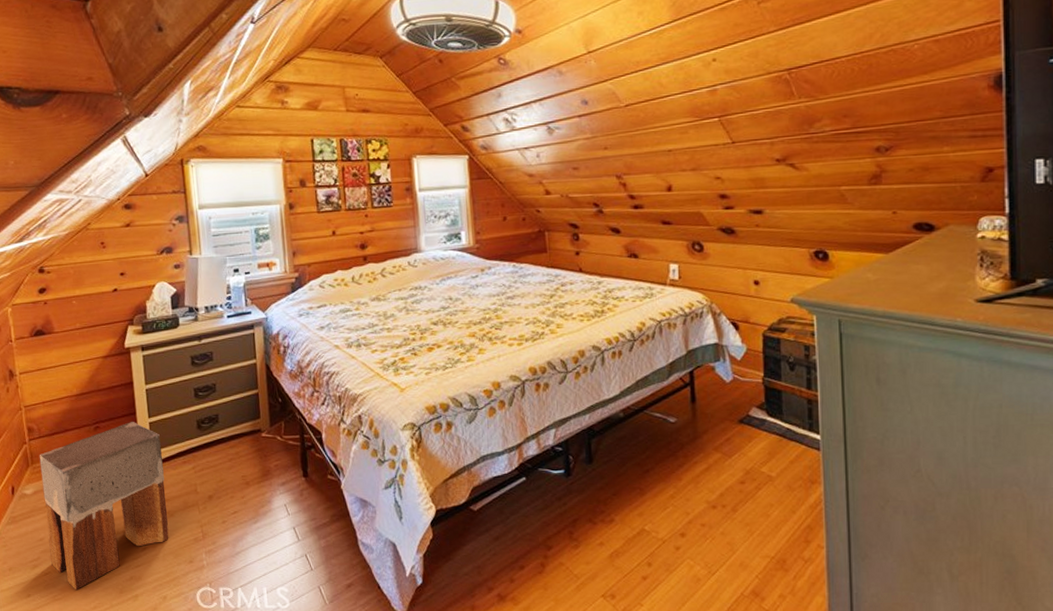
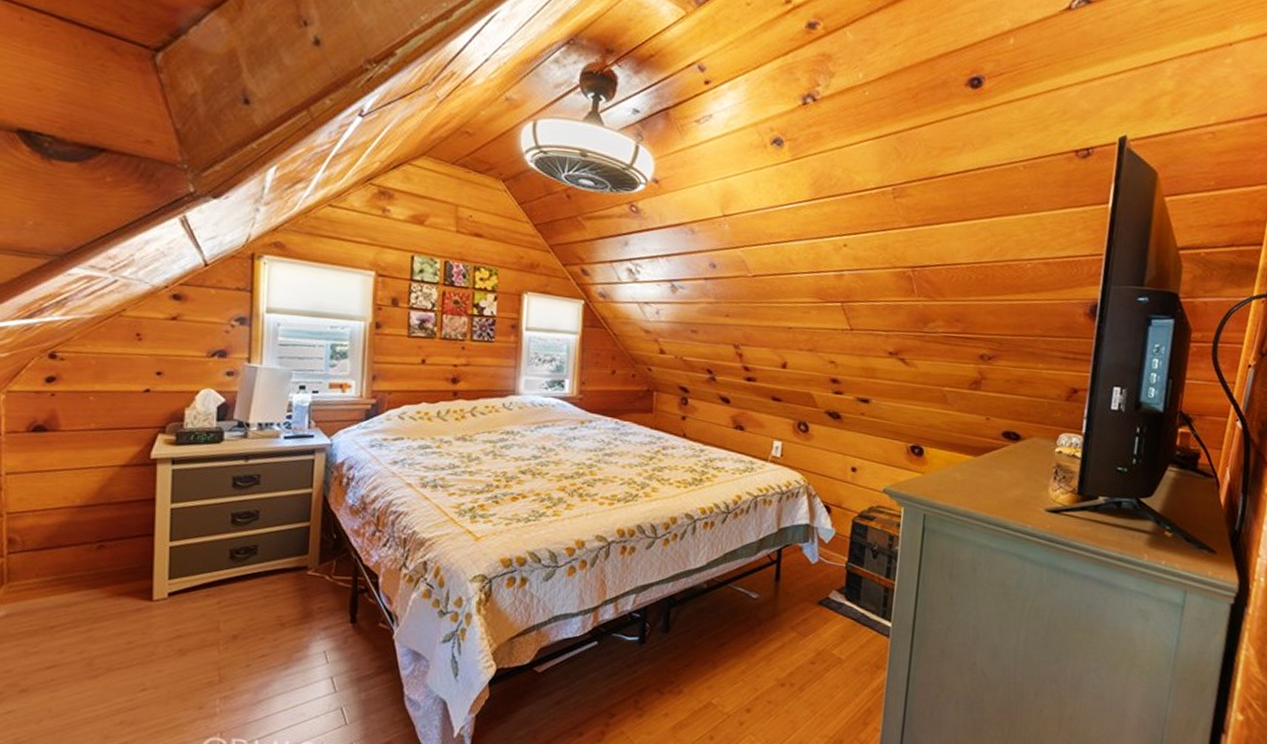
stool: present [39,421,169,590] -> none [18,543,182,733]

